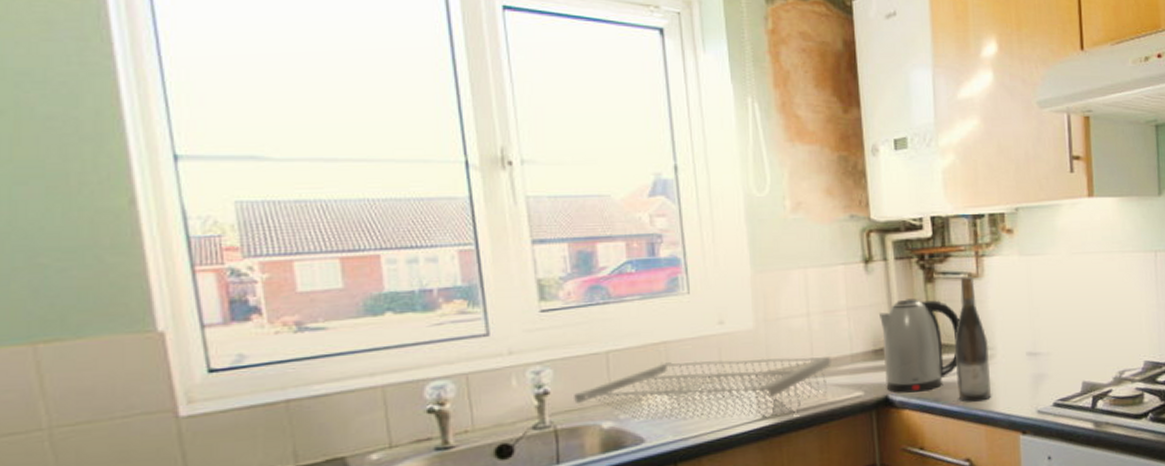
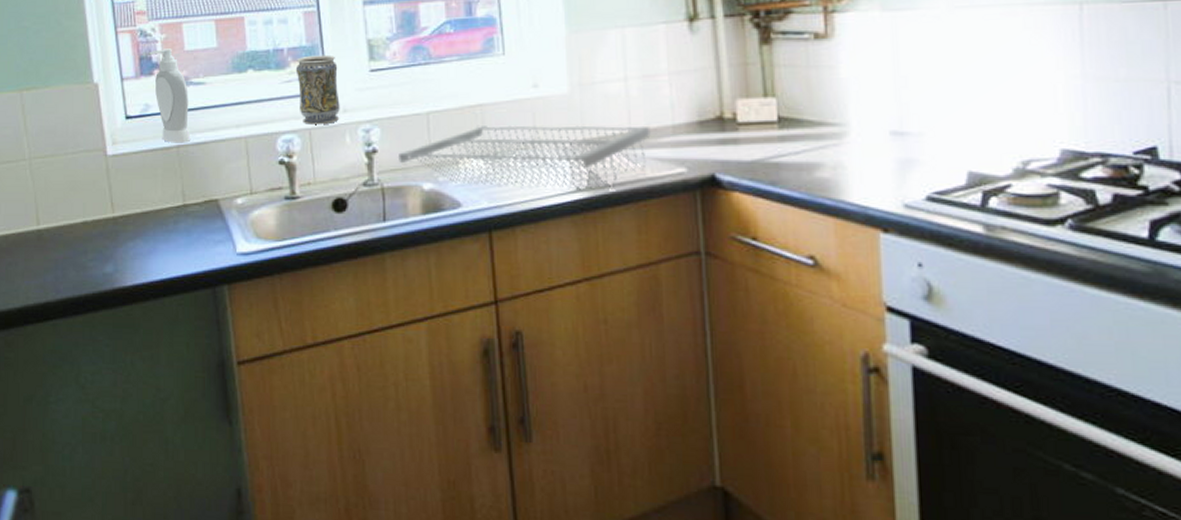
soap bottle: none [242,290,307,398] -> present [148,48,191,143]
vase: none [448,295,504,370] -> present [295,54,340,126]
kettle: present [879,298,960,393] -> none [706,63,803,172]
wine bottle: present [954,277,992,402] -> none [795,37,844,188]

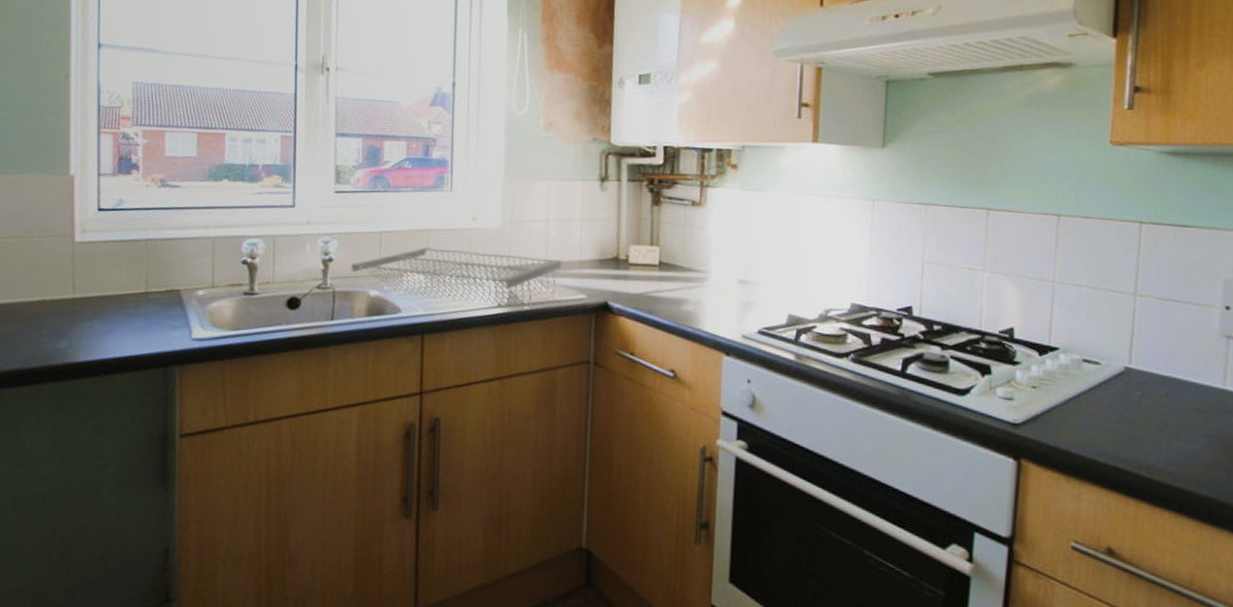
soap bottle: present [148,48,191,143] -> none [128,152,164,238]
vase: present [295,54,340,126] -> none [267,173,307,234]

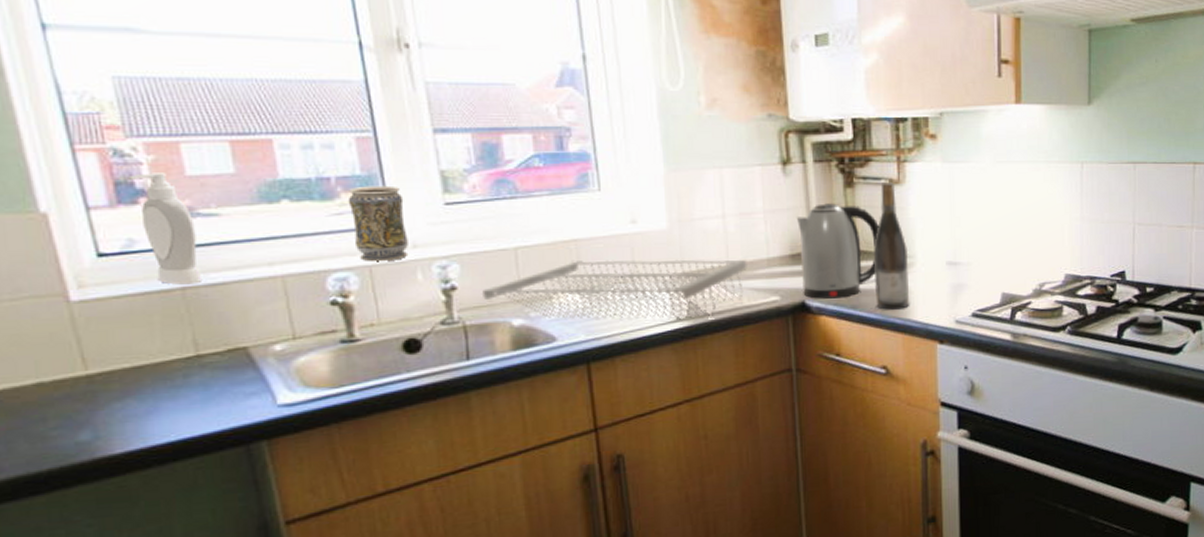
soap bottle: none [128,152,164,238] -> present [127,173,203,285]
vase: none [267,173,307,234] -> present [347,185,408,263]
kettle: none [607,217,679,303] -> present [797,203,879,299]
wine bottle: none [670,203,704,319] -> present [873,183,910,310]

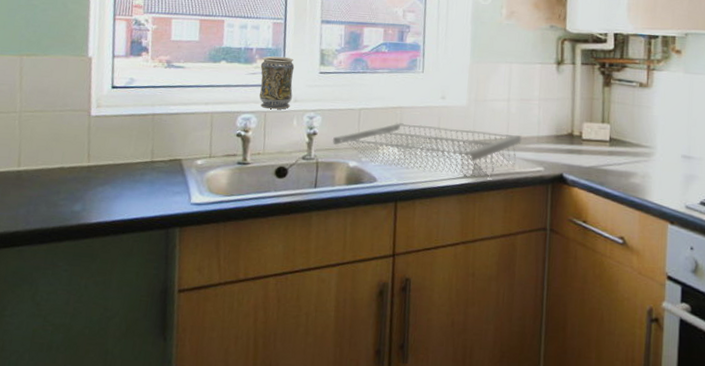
soap bottle: present [127,173,203,285] -> none [139,37,169,113]
kettle: present [797,203,879,299] -> none [562,97,628,175]
wine bottle: present [873,183,910,310] -> none [619,85,651,190]

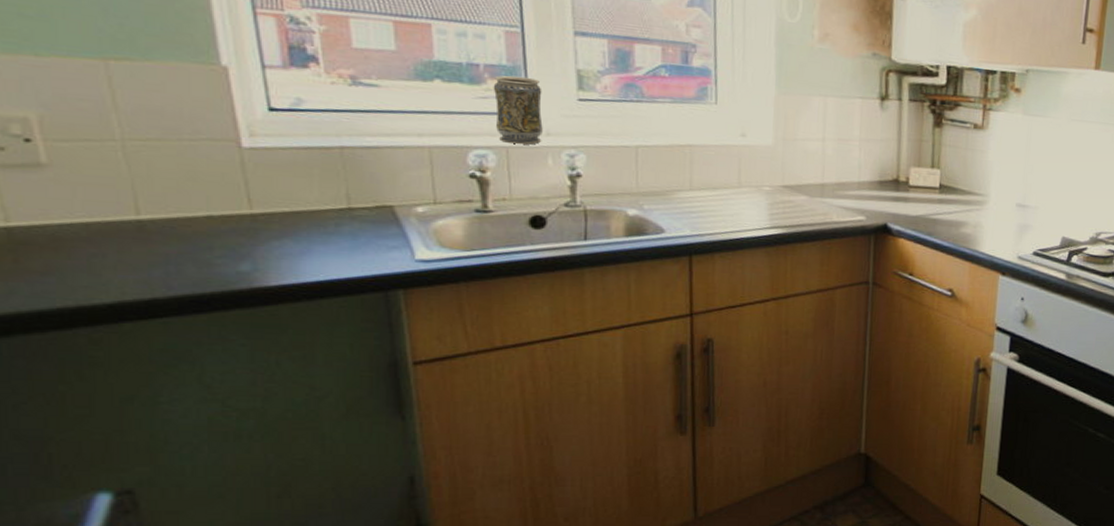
dish rack: present [332,123,522,179] -> none [602,164,840,229]

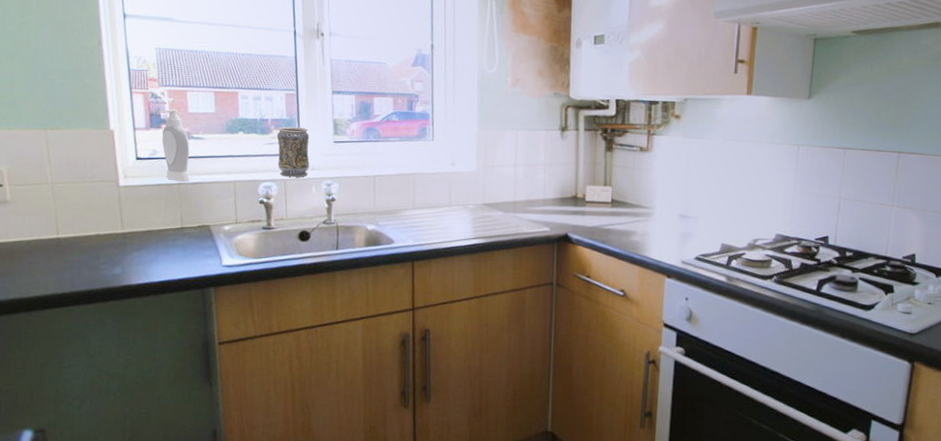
soap bottle: none [301,41,360,145] -> present [157,109,190,182]

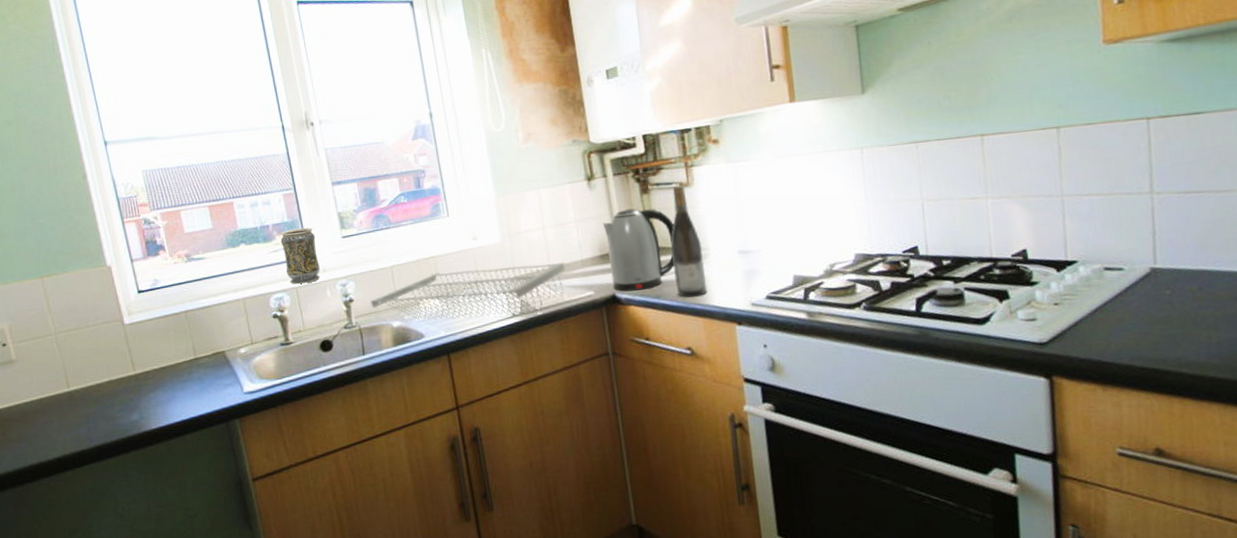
soap bottle: present [157,109,190,182] -> none [153,232,197,310]
dish rack: none [350,188,529,239] -> present [370,262,566,320]
kettle: none [567,162,629,234] -> present [603,208,675,292]
wine bottle: none [621,149,650,248] -> present [670,186,708,298]

